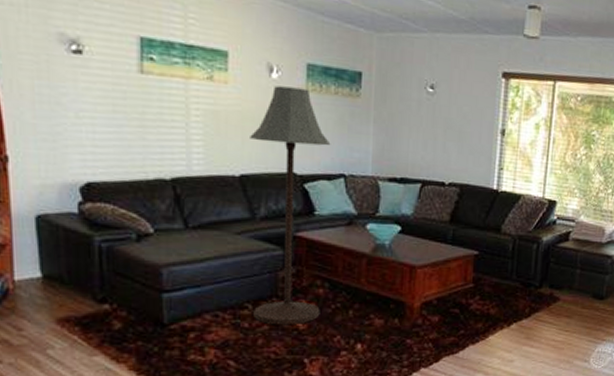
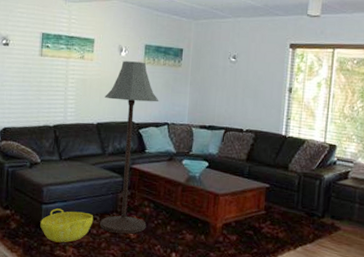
basket: none [161,297,244,344] -> present [40,208,94,243]

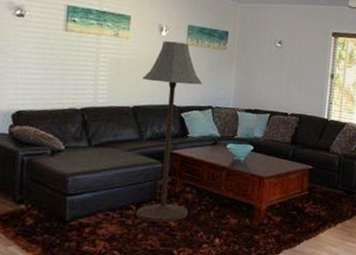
basket: present [40,208,94,243] -> none [64,200,129,237]

